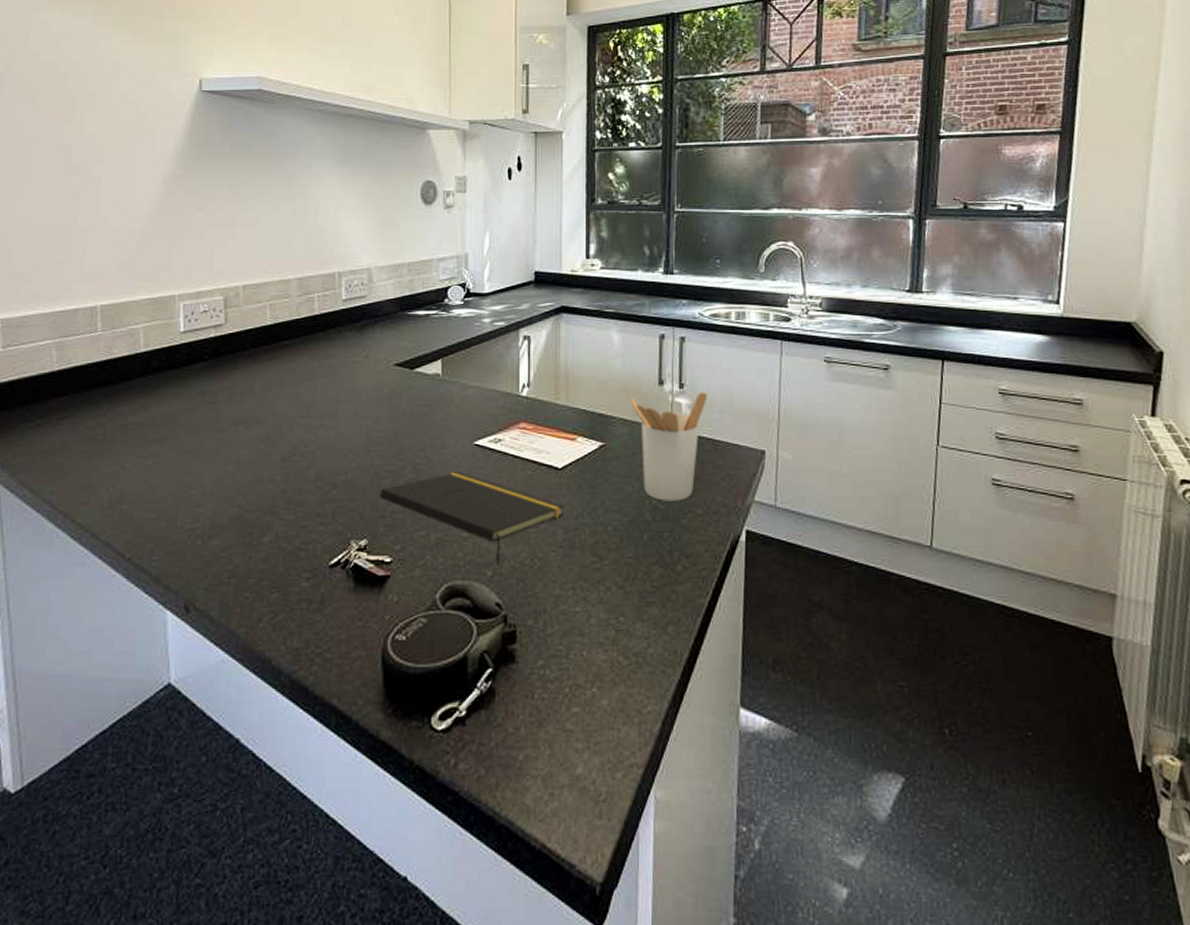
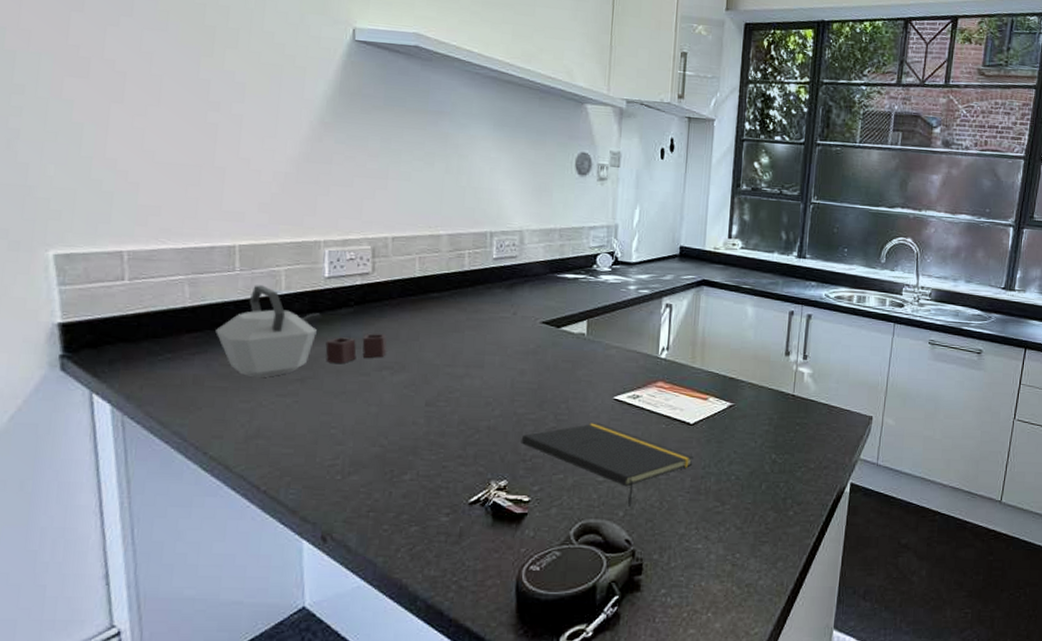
kettle: none [81,344,242,440] -> present [216,285,387,378]
utensil holder: present [630,392,708,501] -> none [759,363,828,457]

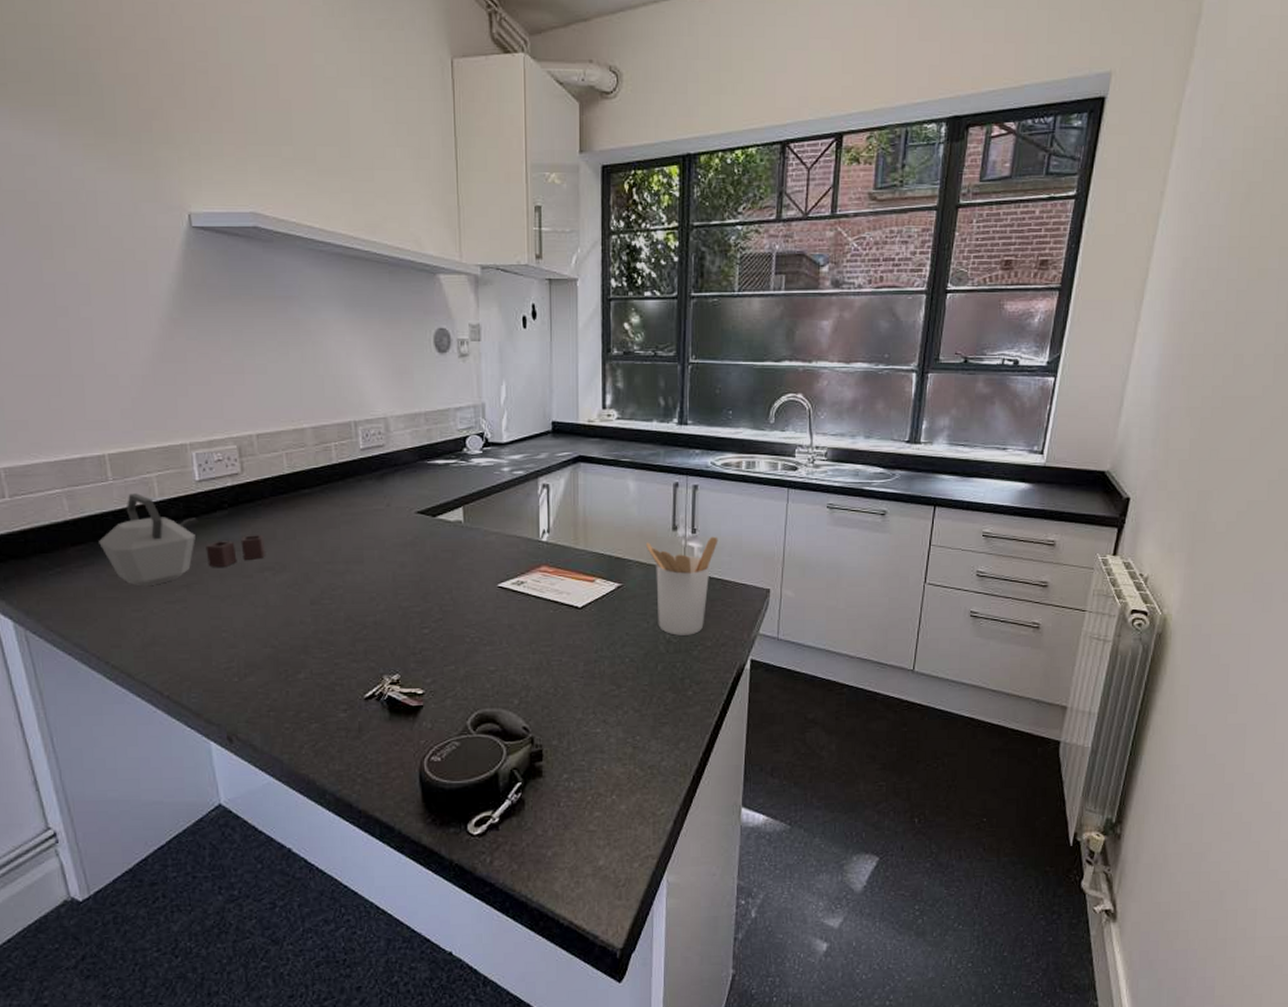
notepad: present [521,423,693,508] -> none [409,612,585,696]
utensil holder: none [759,363,828,457] -> present [645,536,718,636]

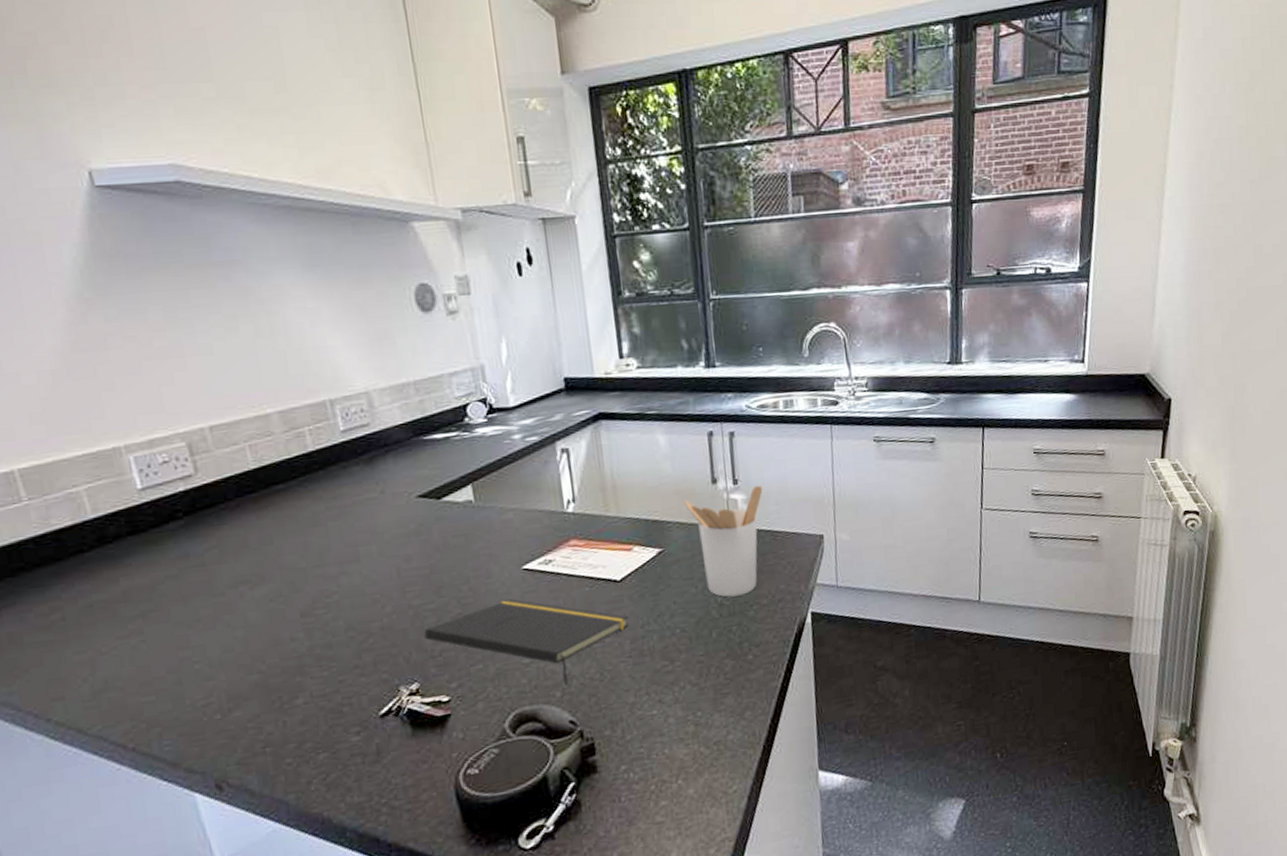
kettle: present [99,493,266,587] -> none [19,512,239,623]
notepad: none [409,612,585,696] -> present [424,599,629,686]

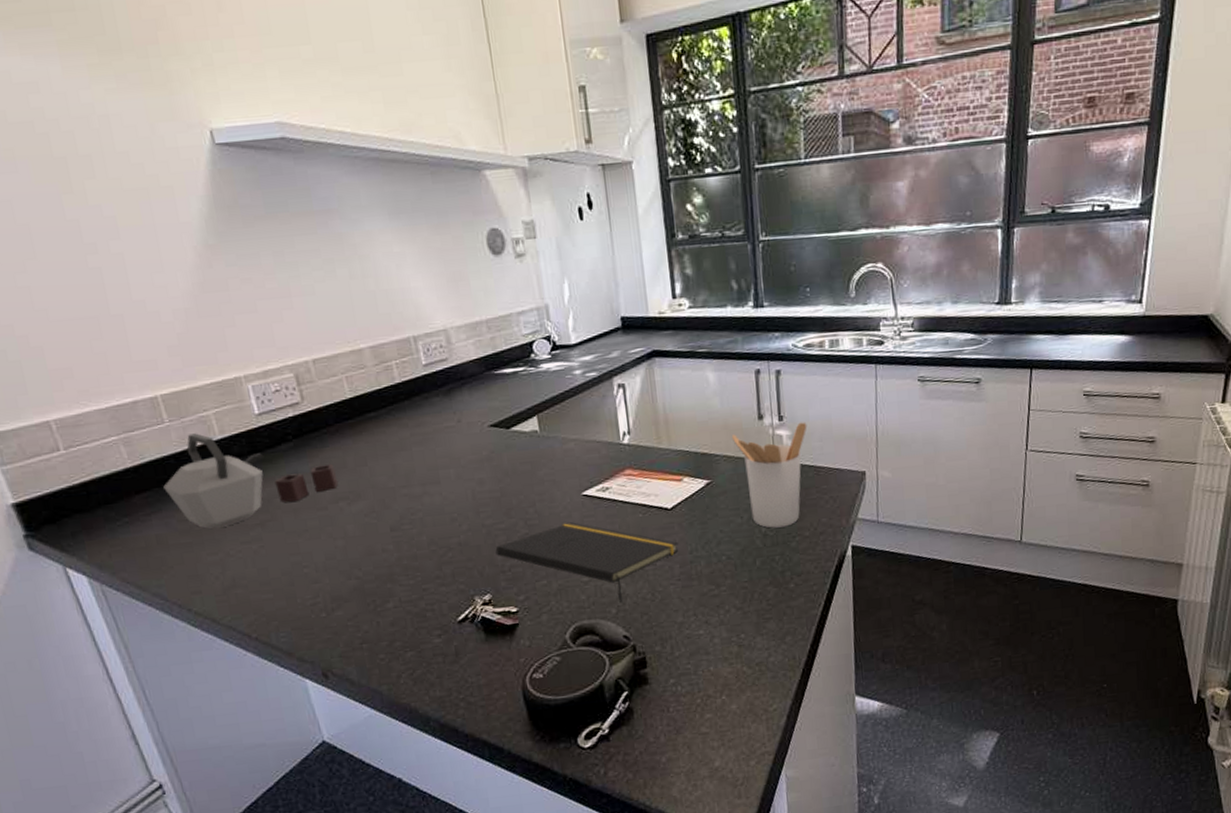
kettle: none [19,512,239,623] -> present [163,433,338,529]

